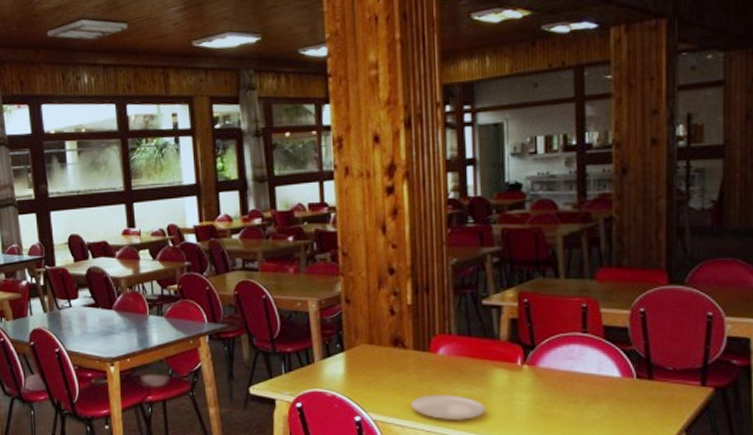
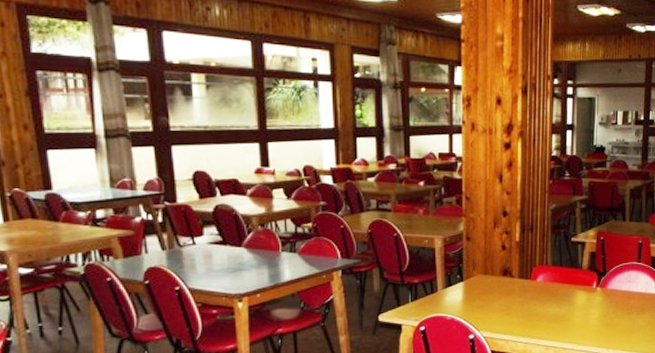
plate: present [410,394,486,421] -> none [513,313,569,333]

